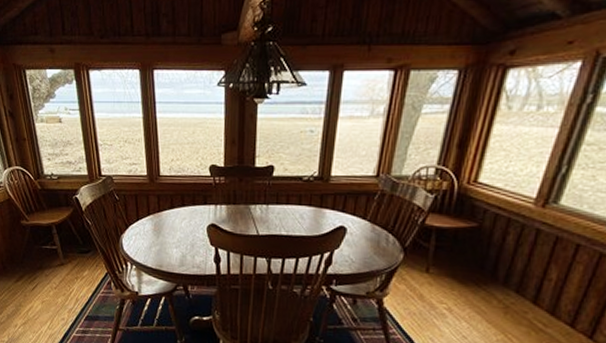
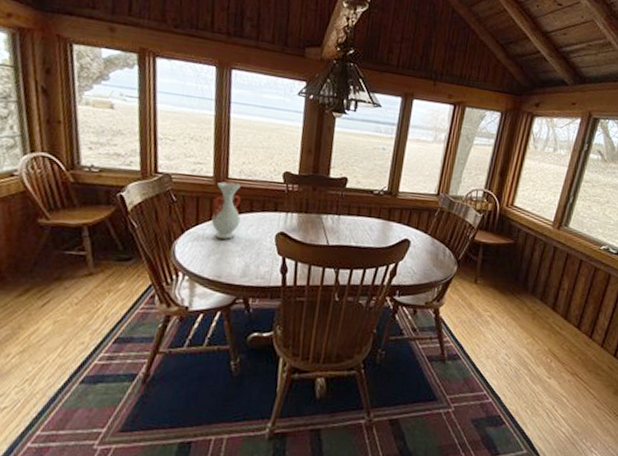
vase: none [149,179,175,232] -> present [211,181,241,240]

